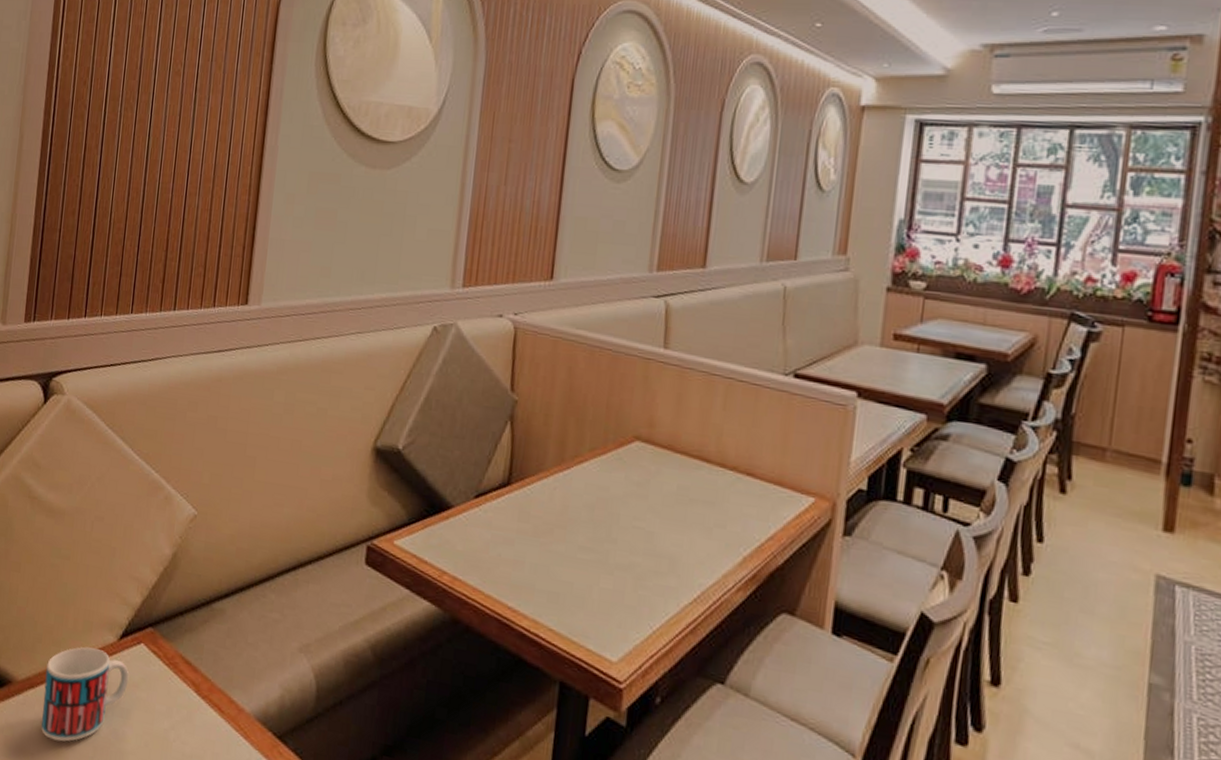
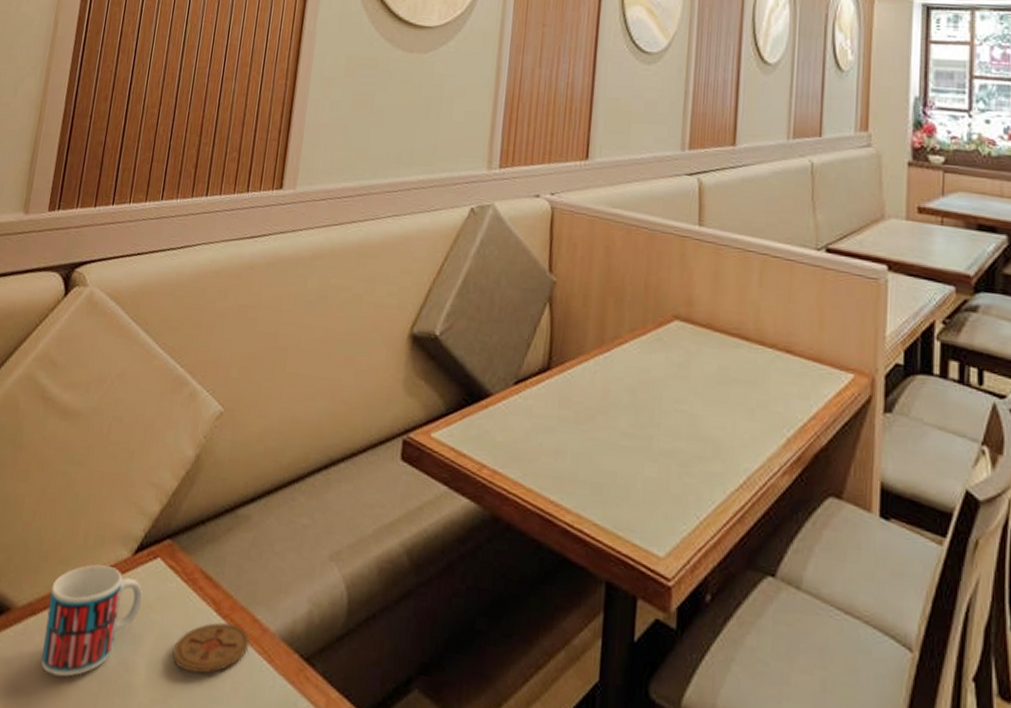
coaster: none [157,702,227,745] -> present [172,622,250,674]

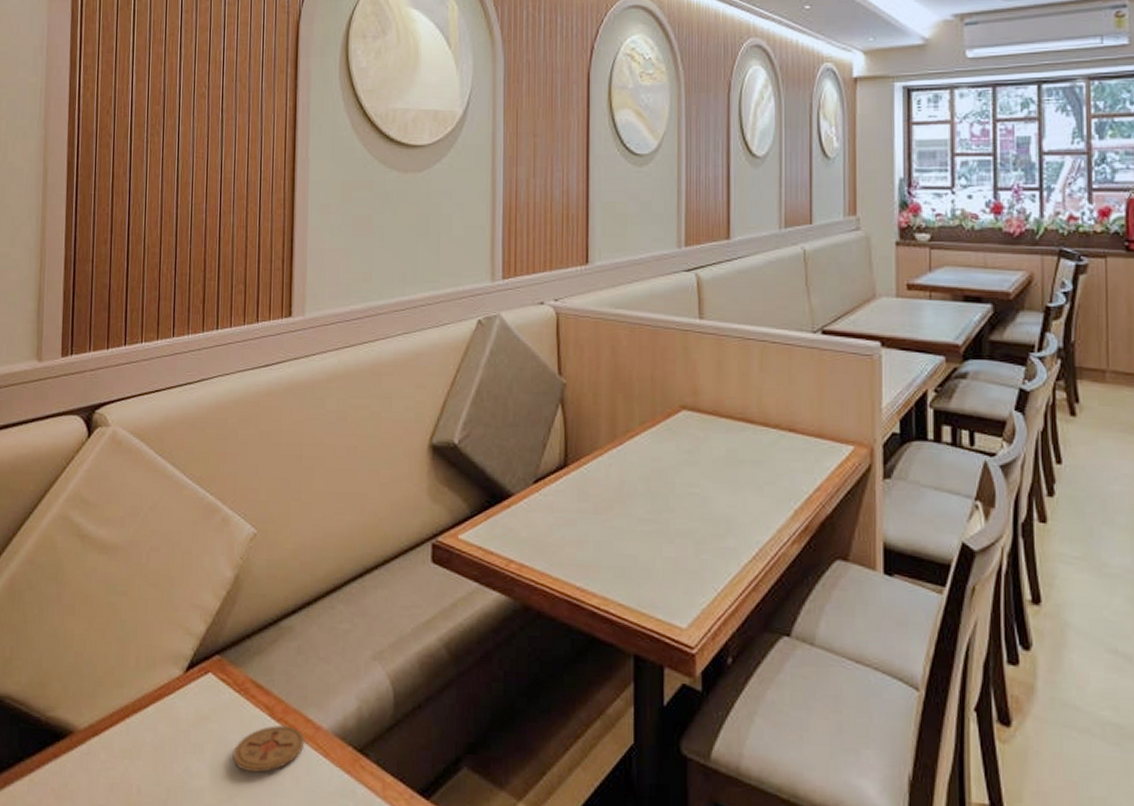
mug: present [41,564,143,677] -> none [109,684,199,788]

